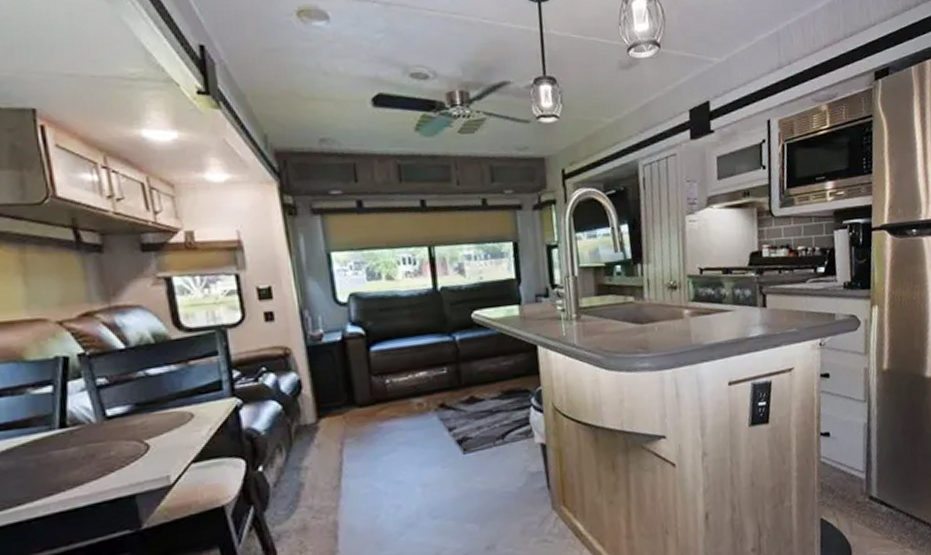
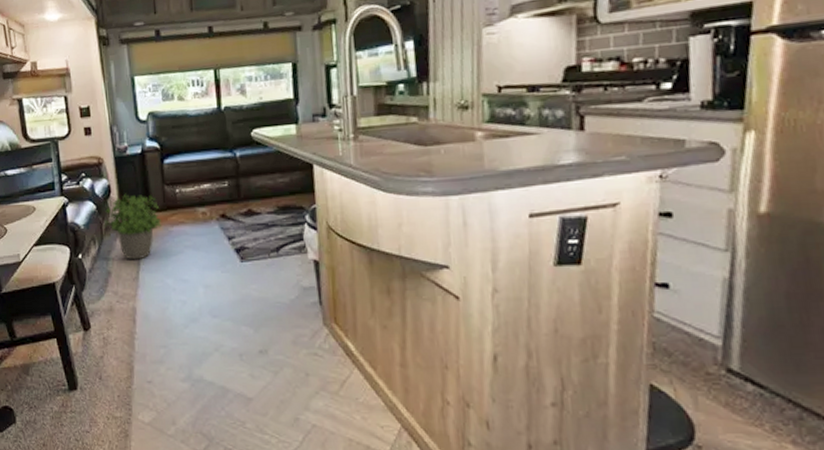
potted plant: none [293,387,369,466] -> present [103,193,161,260]

